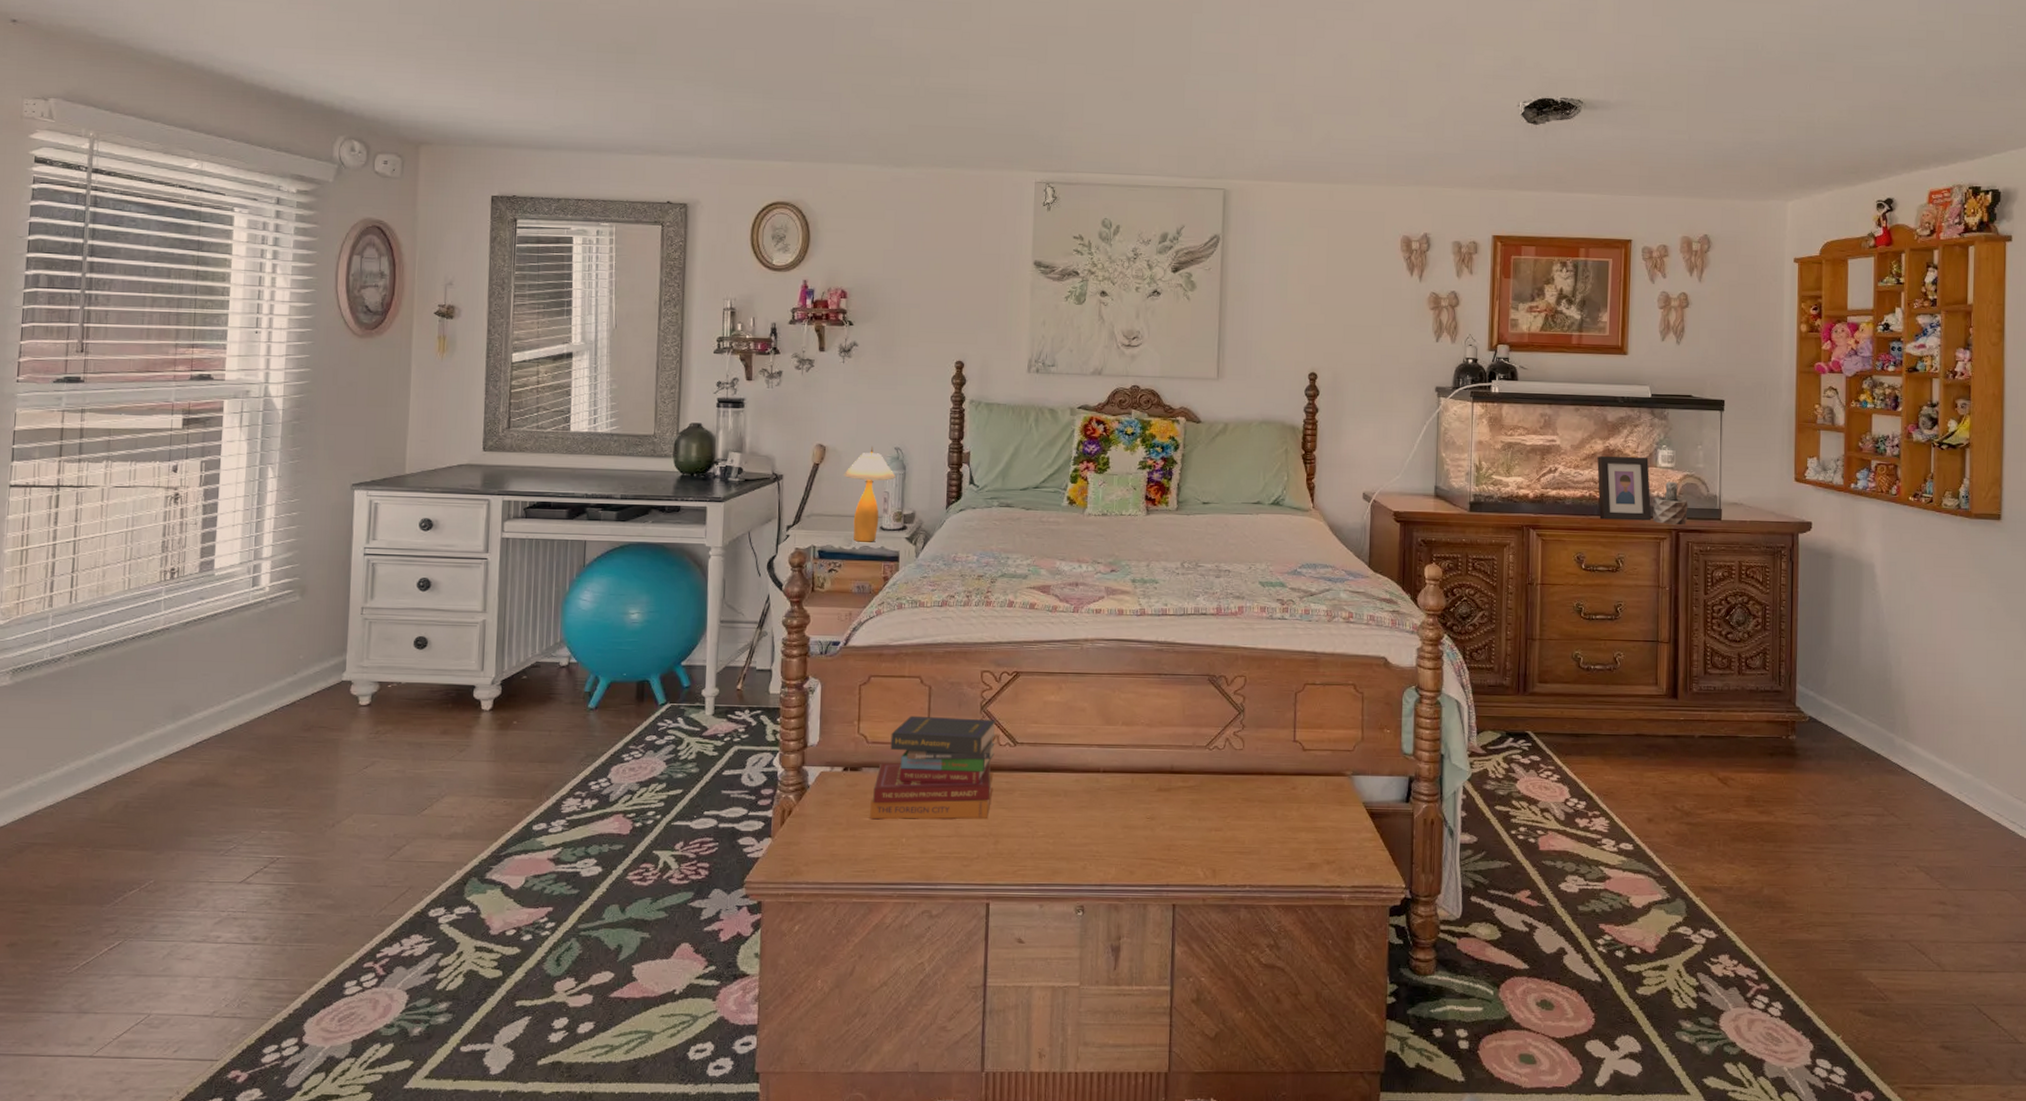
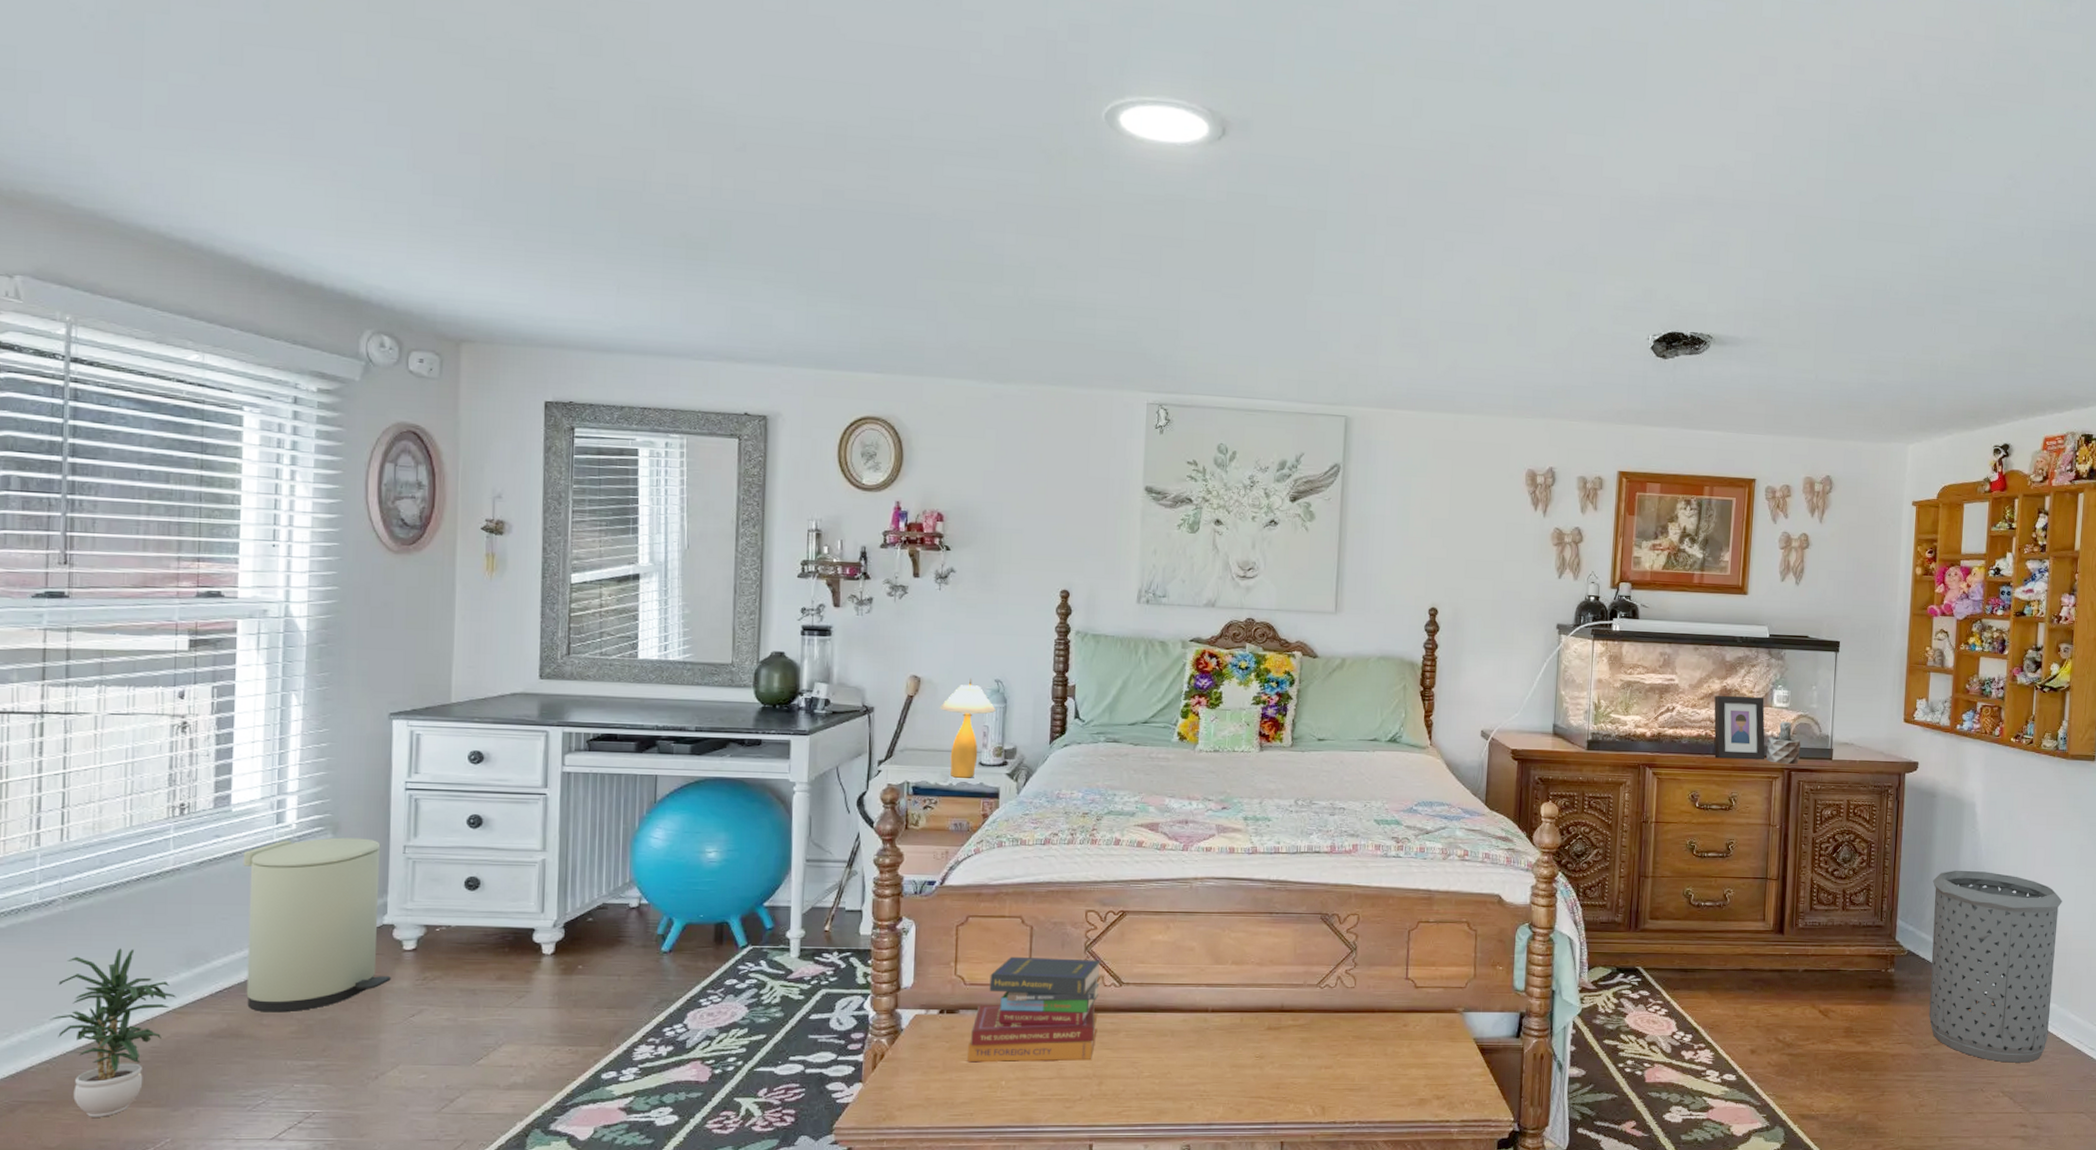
potted plant: none [55,702,163,859] -> present [49,948,176,1117]
pedal bin: none [222,599,348,763] -> present [243,837,391,1013]
laundry basket: none [1832,633,1973,836] -> present [1929,870,2062,1063]

